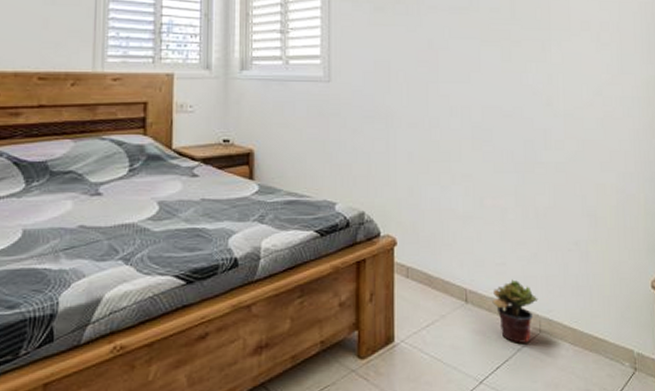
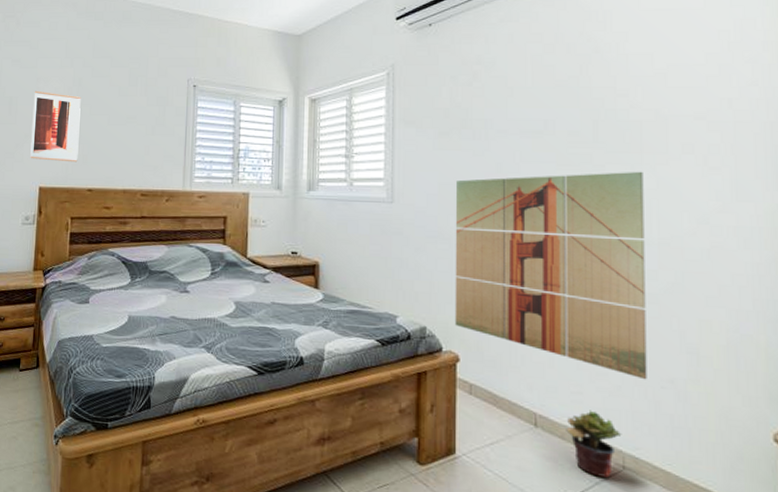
wall art: none [390,47,557,245] -> present [454,171,647,380]

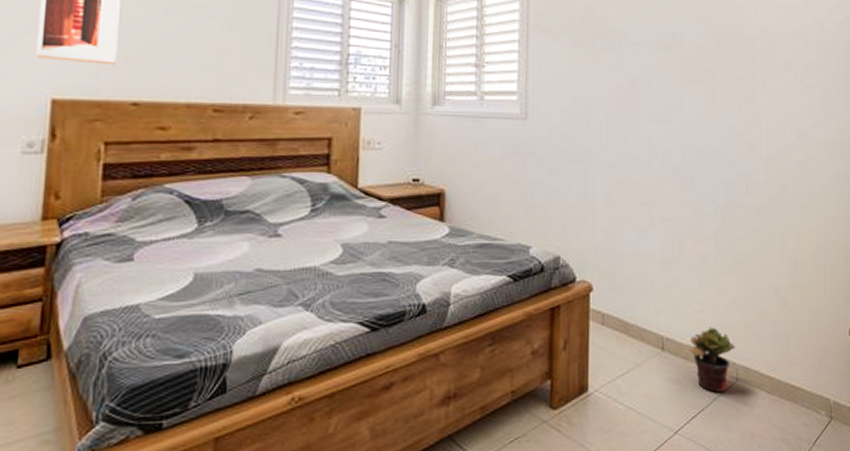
wall art: present [454,171,647,380] -> none [588,87,757,291]

